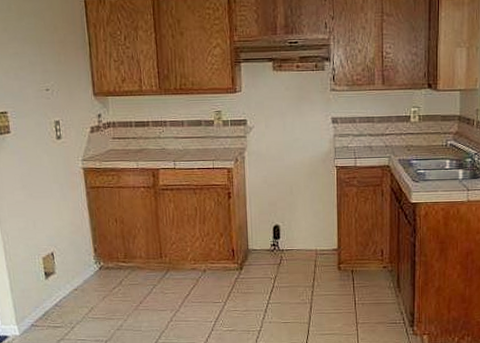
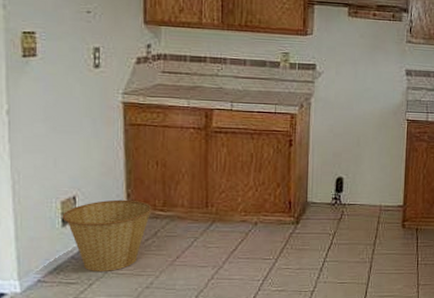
basket: none [44,254,116,316] -> present [62,199,152,271]

